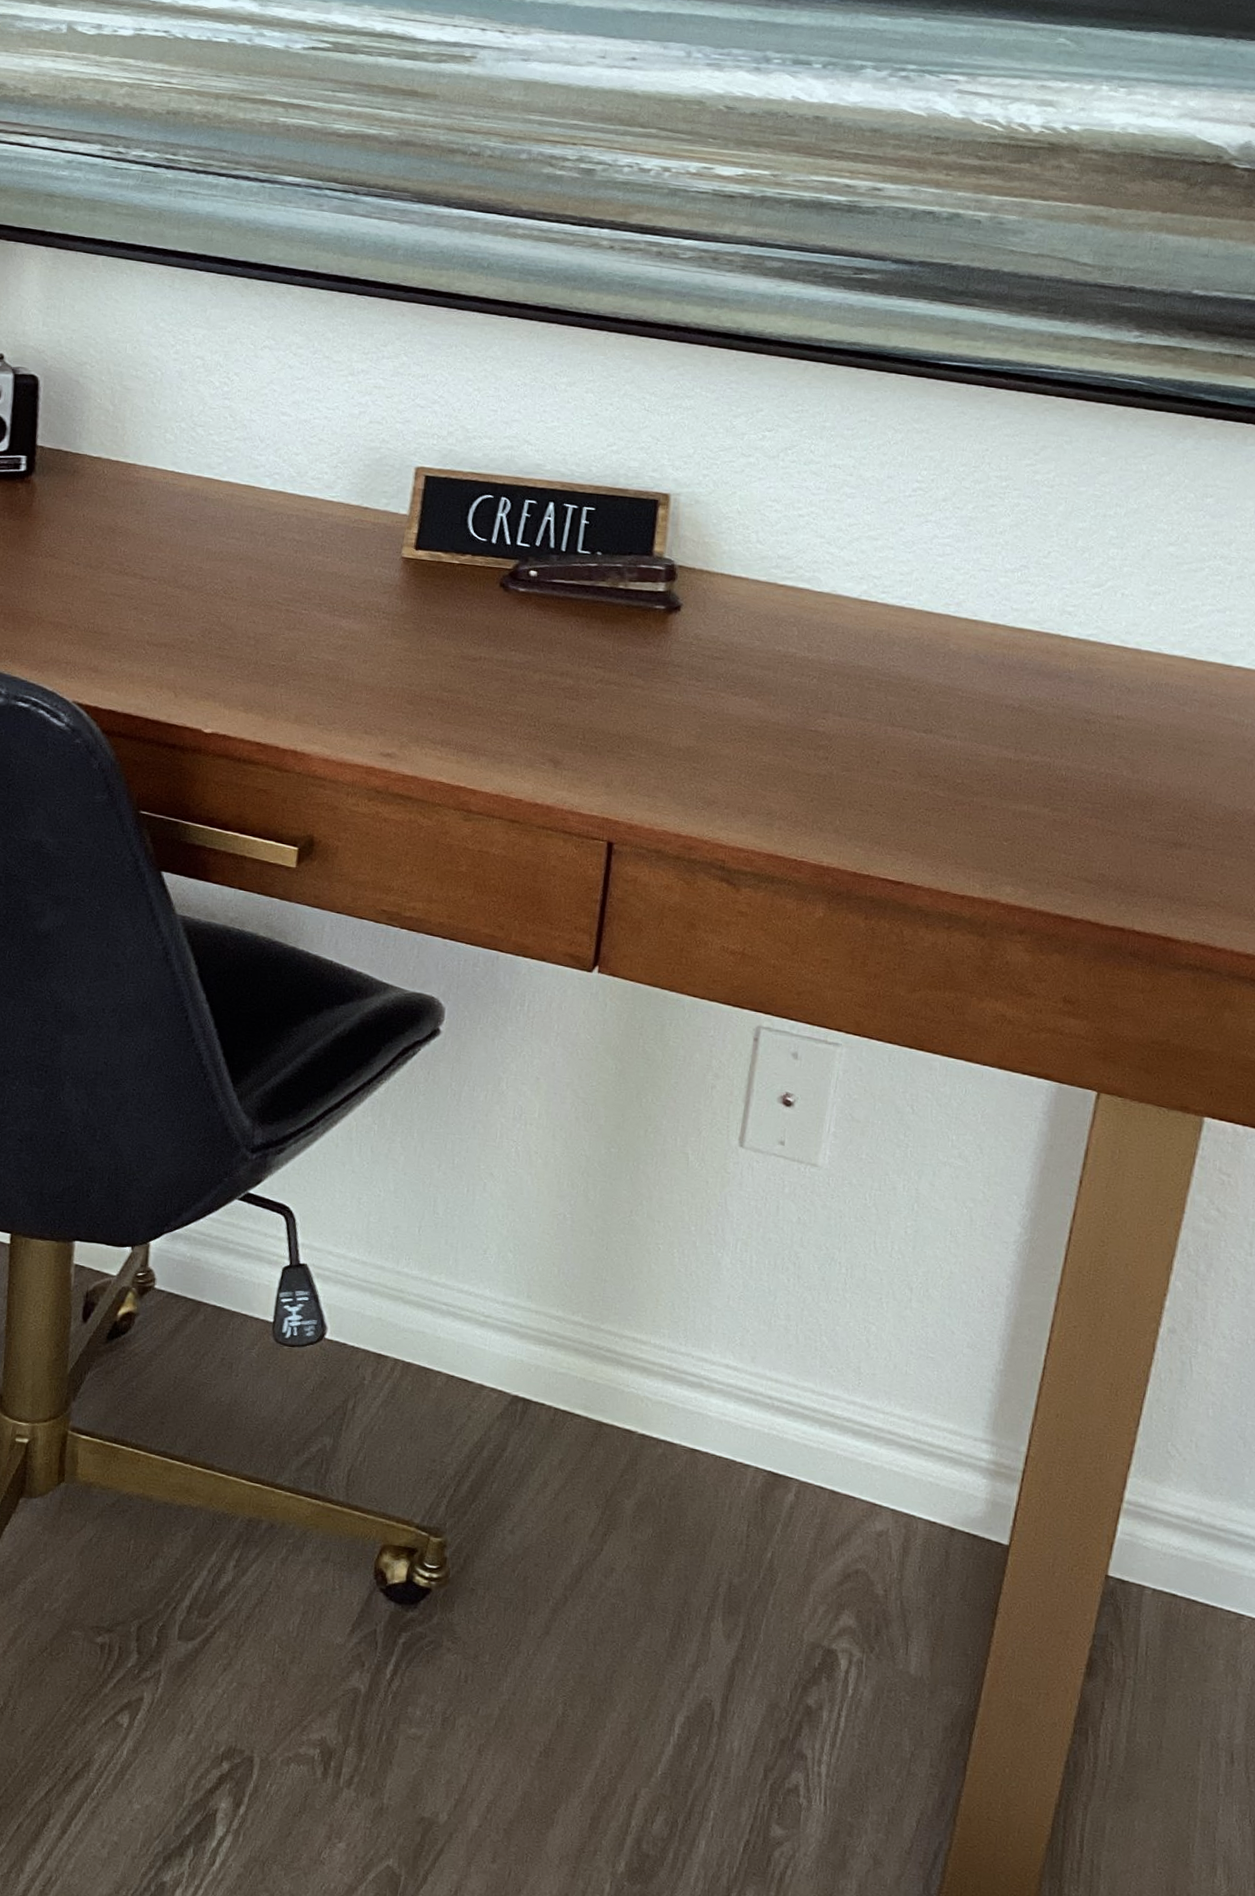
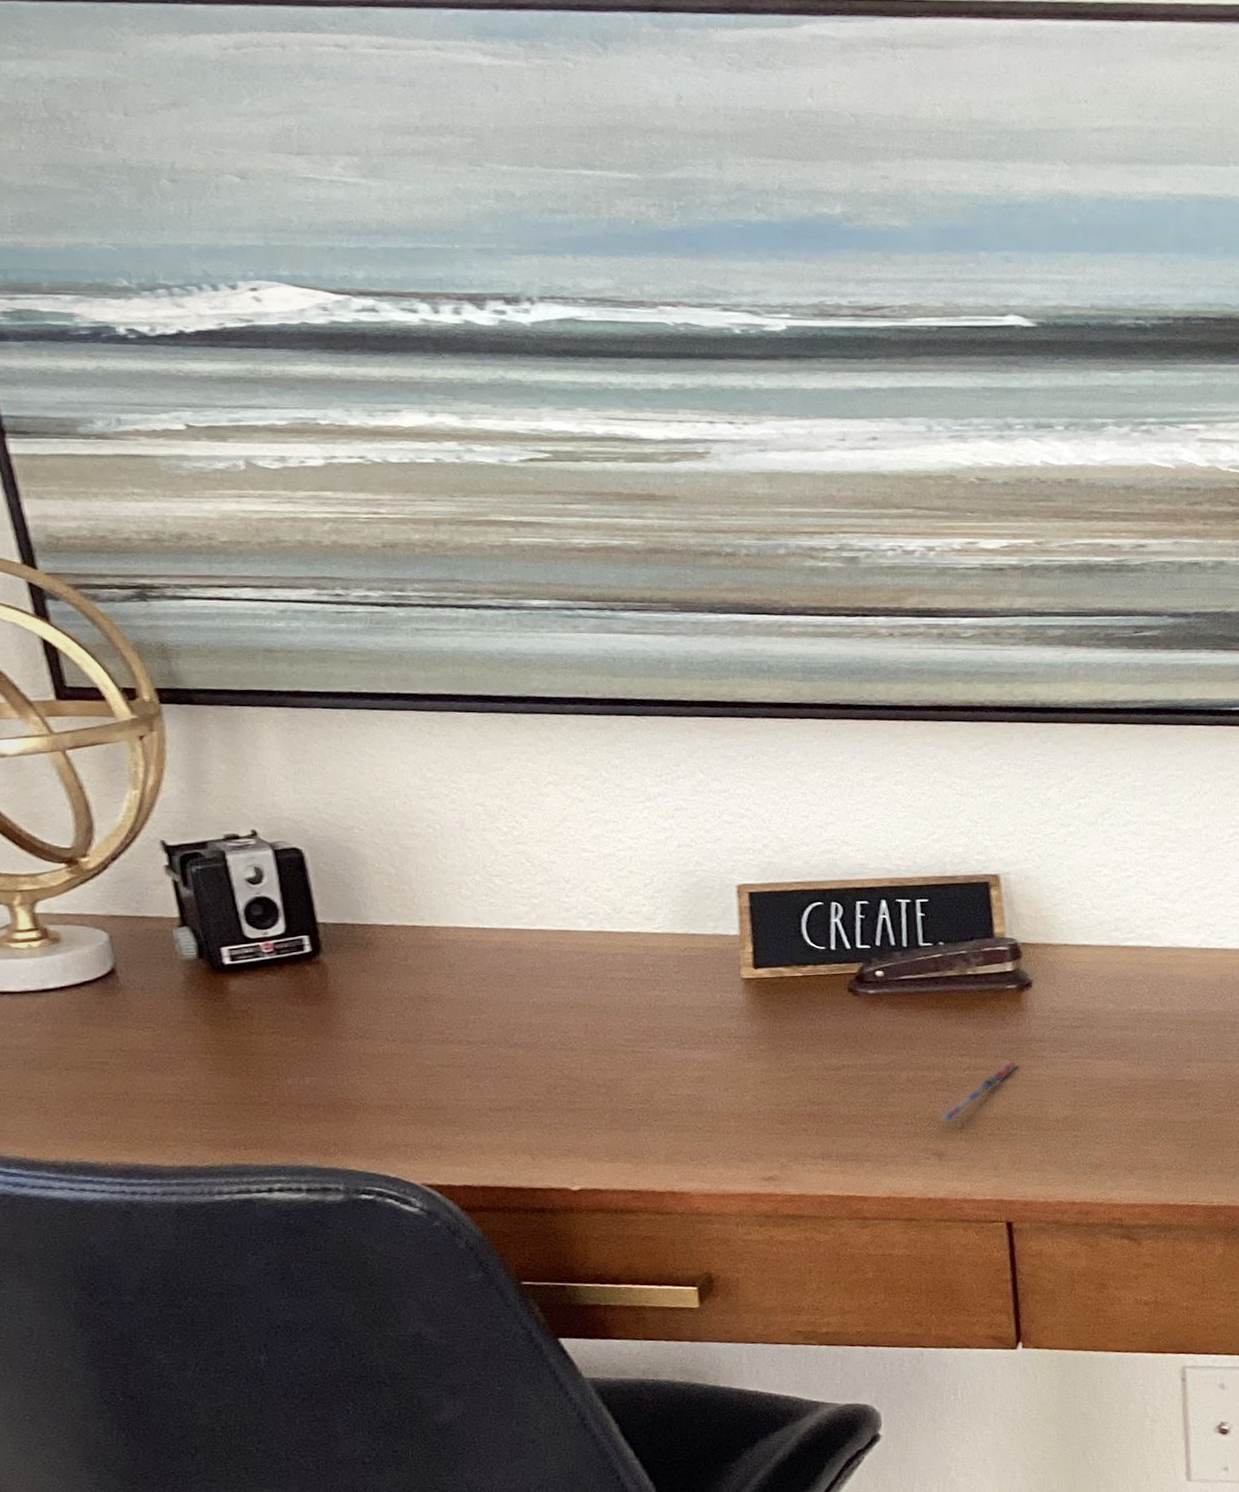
pen: none [560,680,650,734] -> present [937,1060,1018,1125]

